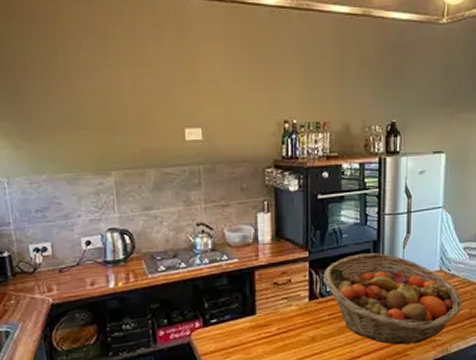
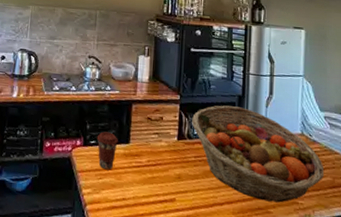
coffee cup: none [218,306,243,348] -> present [96,131,118,170]

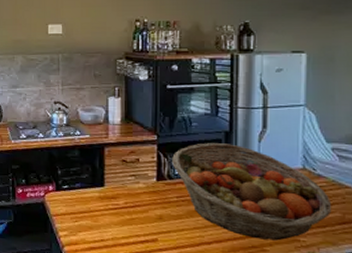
coffee cup: present [96,131,118,170] -> none [69,176,92,213]

